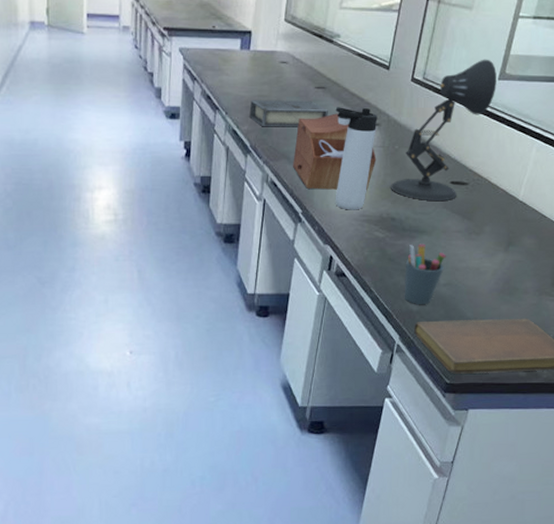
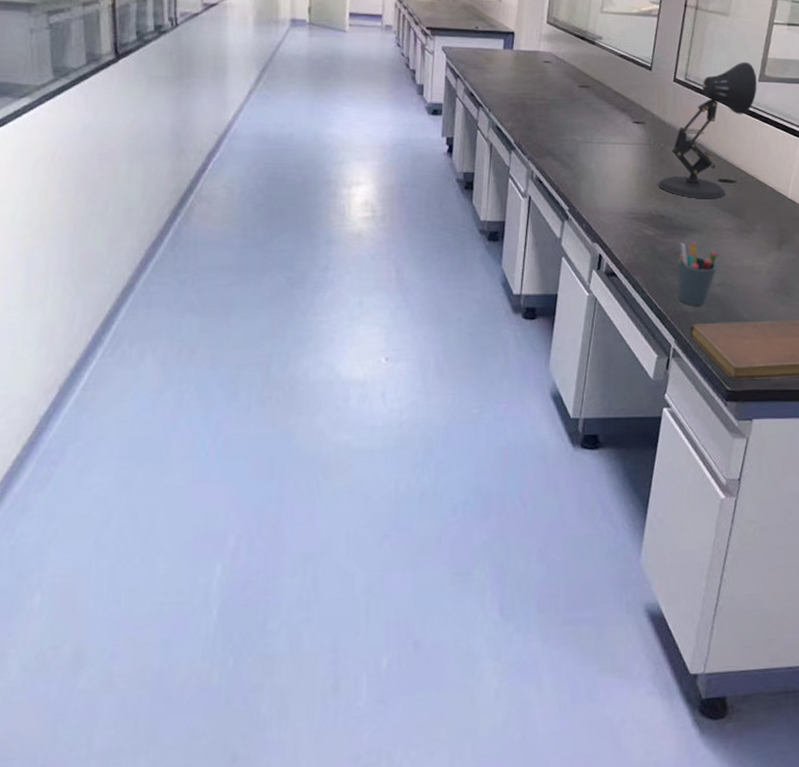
book: present [249,100,329,127] -> none [513,98,594,125]
sewing box: present [293,113,377,191] -> none [558,111,643,188]
thermos bottle: present [335,107,378,210] -> none [599,105,642,208]

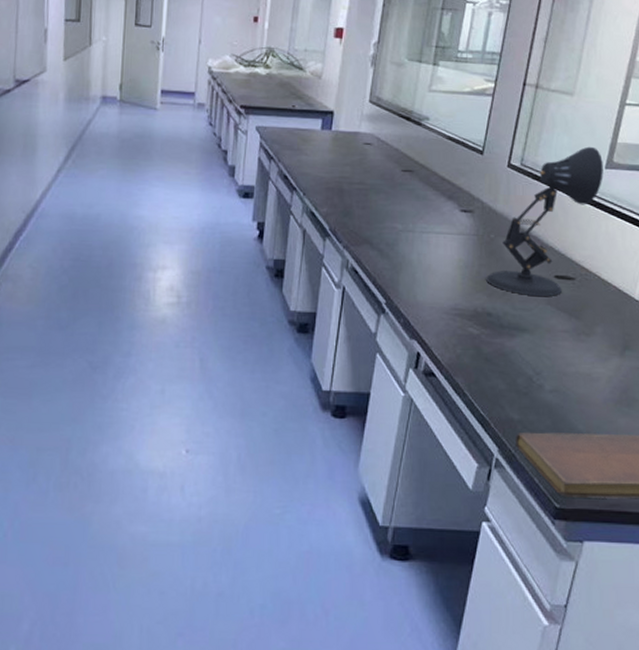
pen holder: present [677,242,719,305] -> none [503,343,552,412]

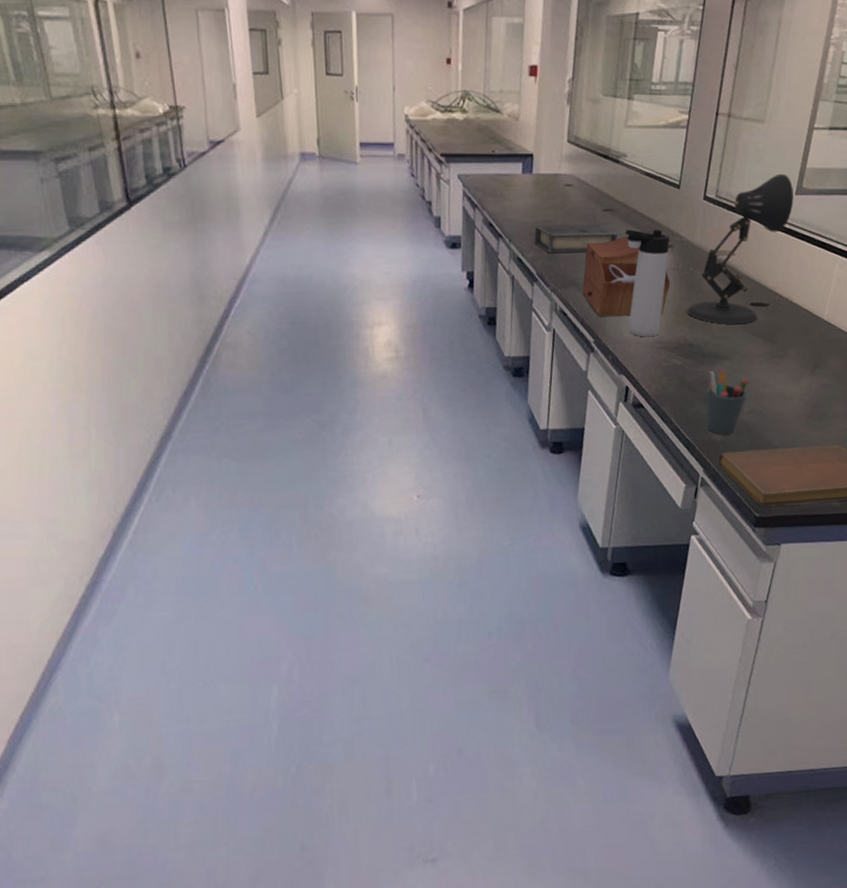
book: none [329,181,417,212] -> present [534,224,619,254]
sewing box: none [376,198,470,282] -> present [582,236,671,317]
thermos bottle: none [423,191,471,303] -> present [625,229,670,338]
pen holder: none [503,343,552,412] -> present [706,369,749,434]

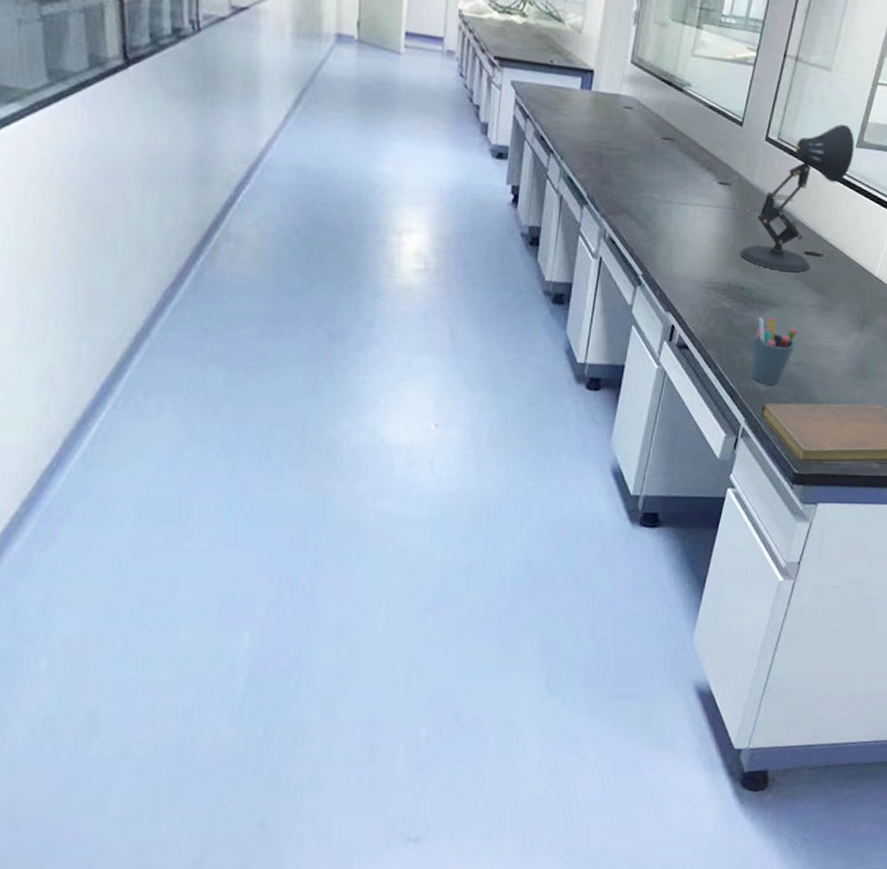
book: present [534,224,619,254] -> none [587,145,676,180]
sewing box: present [582,236,671,317] -> none [634,168,726,256]
thermos bottle: present [625,229,670,338] -> none [679,161,729,276]

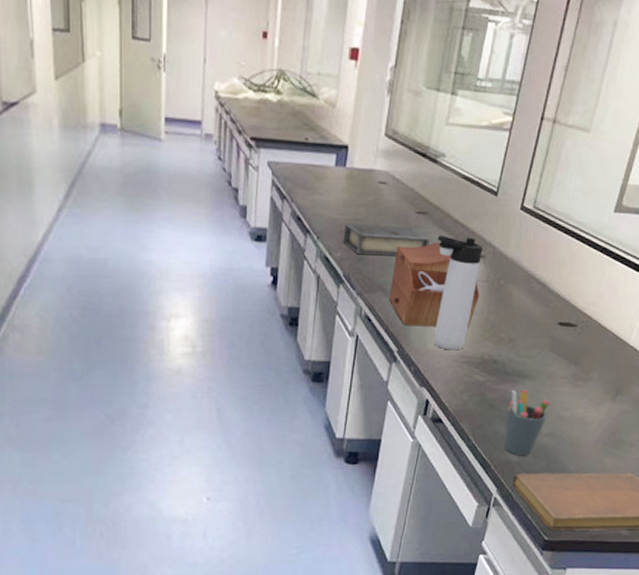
book: none [587,145,676,180] -> present [343,224,431,257]
sewing box: none [634,168,726,256] -> present [389,242,480,330]
thermos bottle: none [679,161,729,276] -> present [433,235,483,351]
desk lamp: present [740,124,854,272] -> none [494,188,613,344]

